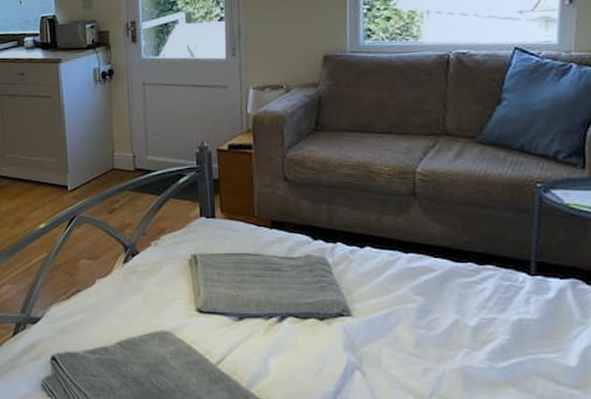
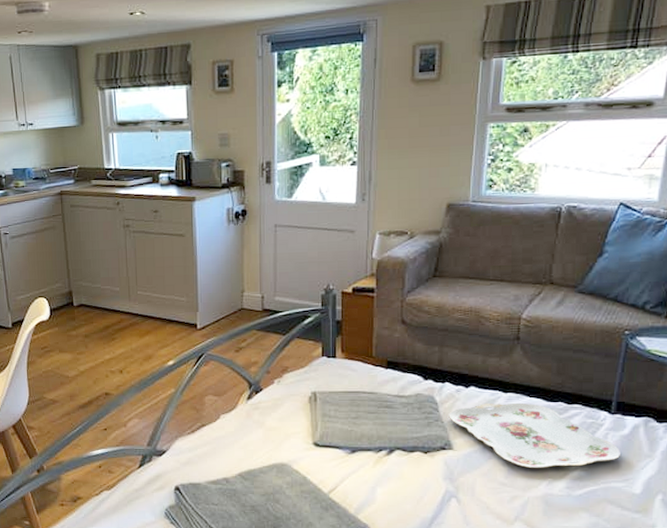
serving tray: none [344,263,547,337] -> present [449,402,620,468]

